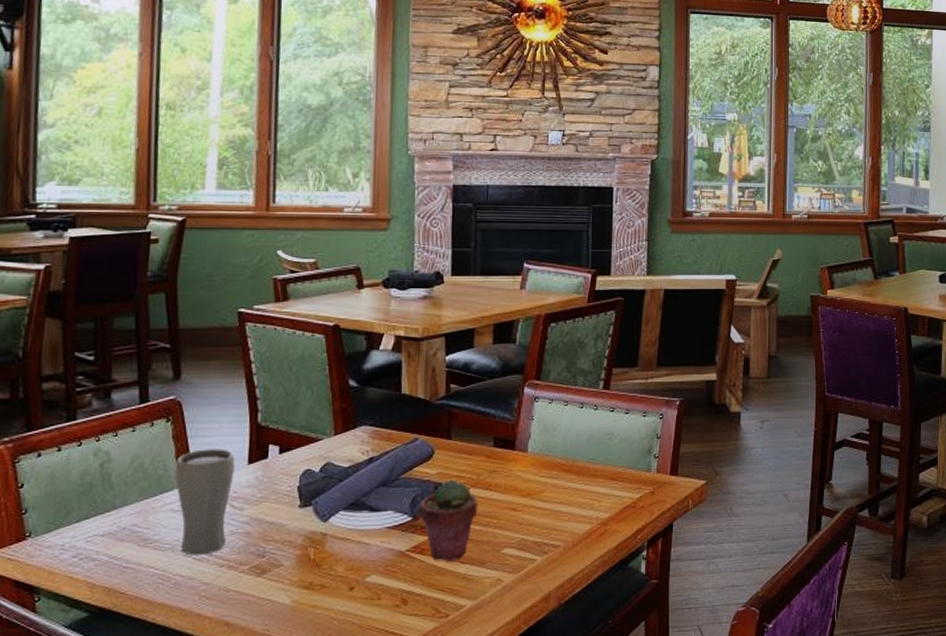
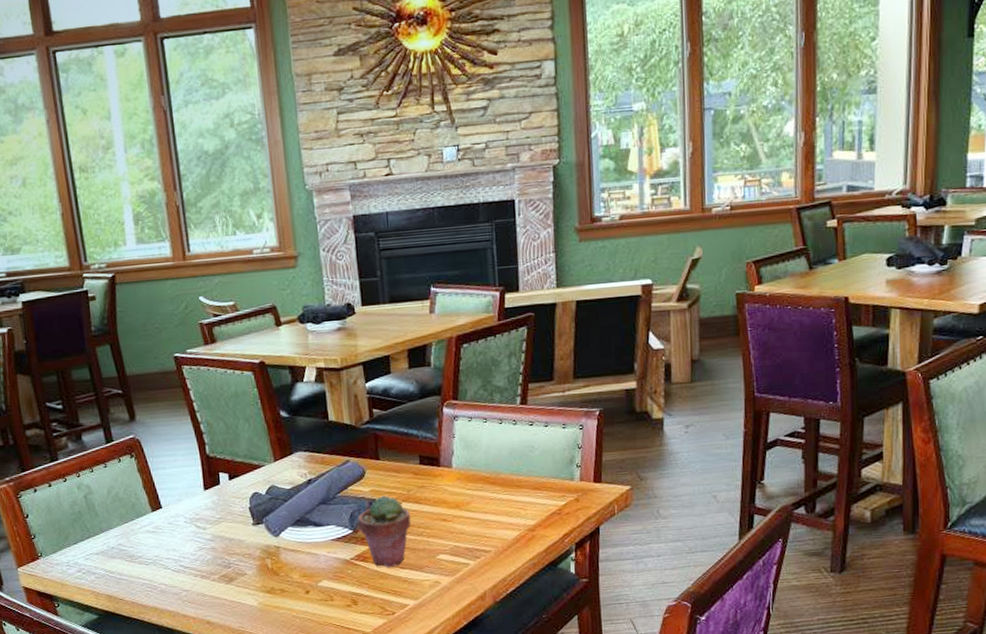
drinking glass: present [174,449,235,556] -> none [144,478,196,568]

